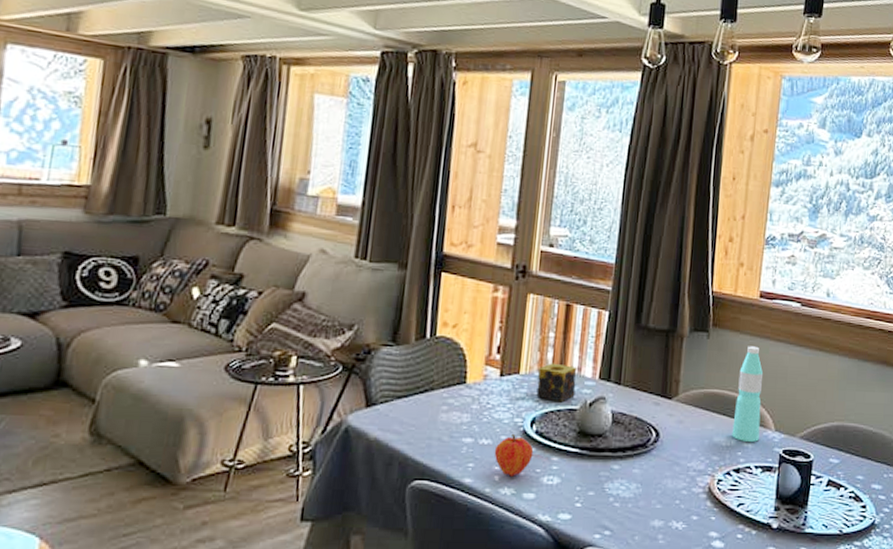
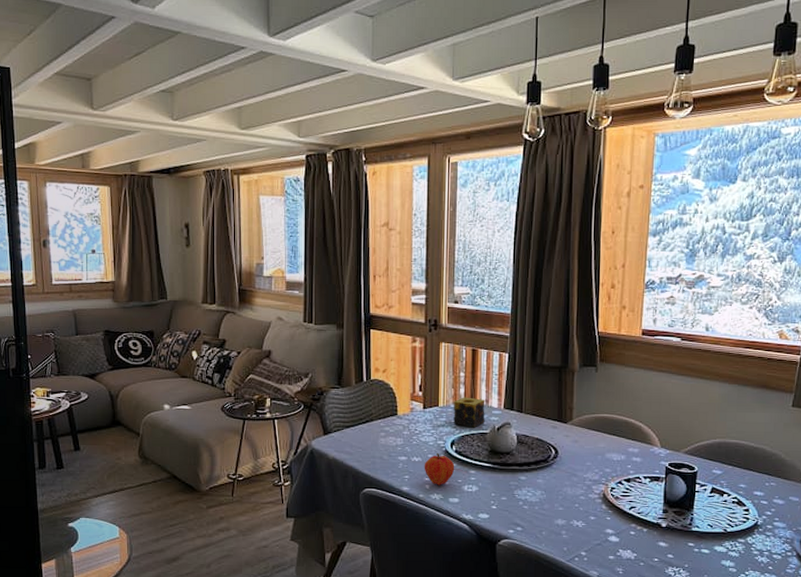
water bottle: present [732,346,763,442] -> none [622,377,647,457]

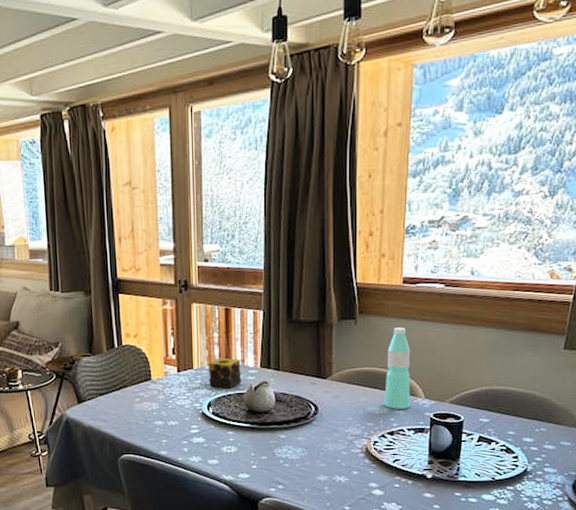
fruit: present [424,452,455,485] -> none [181,415,213,448]
water bottle: none [622,377,647,457] -> present [384,327,410,409]

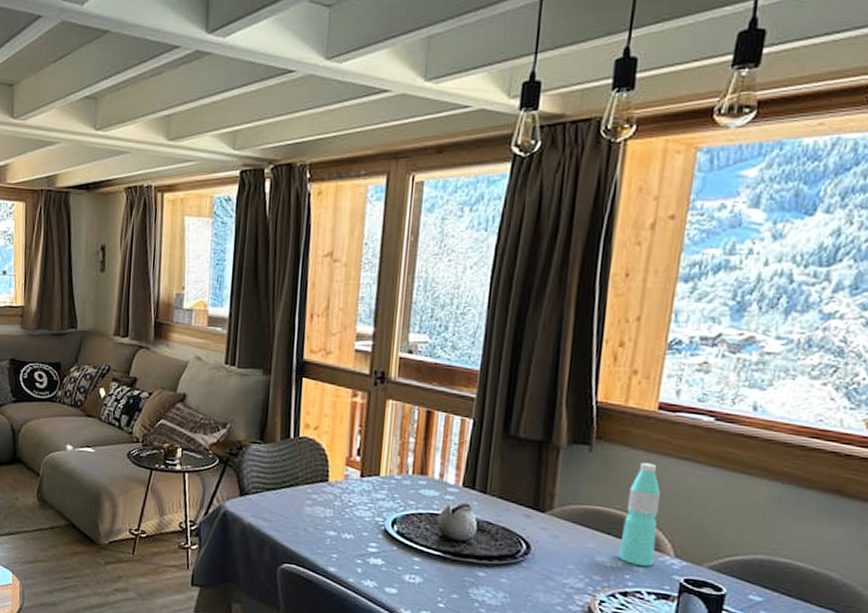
candle: present [209,357,241,389] -> none [397,467,439,507]

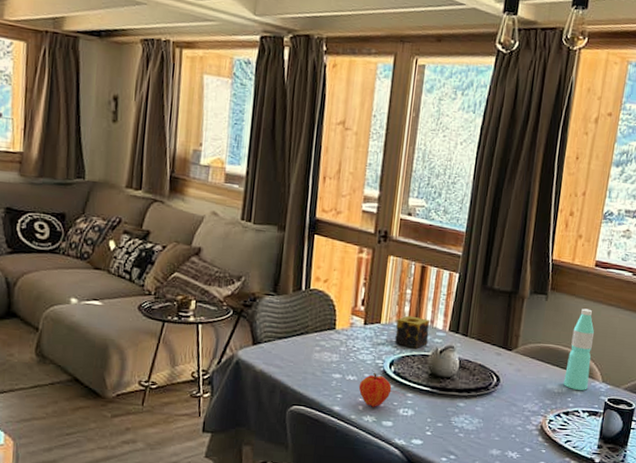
fruit: none [356,531,395,571] -> present [358,372,392,407]
candle: none [397,467,439,507] -> present [395,315,430,349]

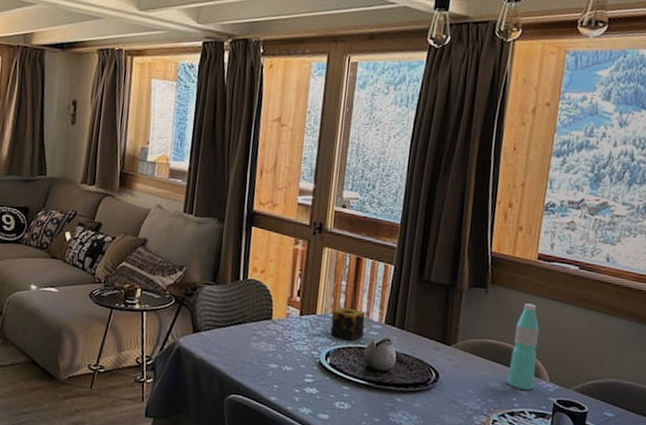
fruit: present [358,372,392,407] -> none [294,363,328,399]

